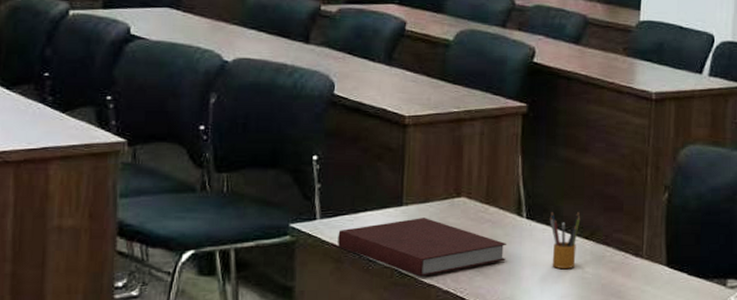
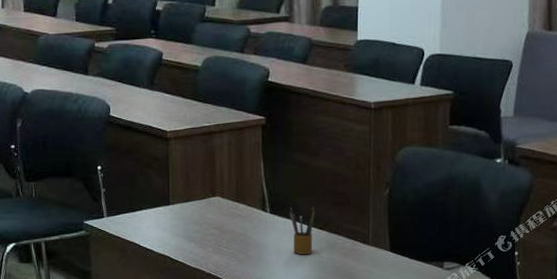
notebook: present [338,218,506,277] -> none [121,214,255,262]

